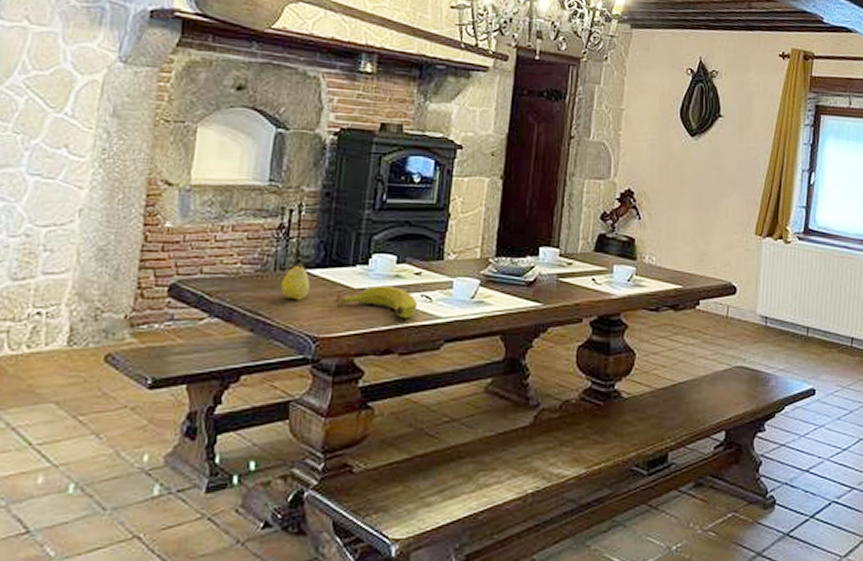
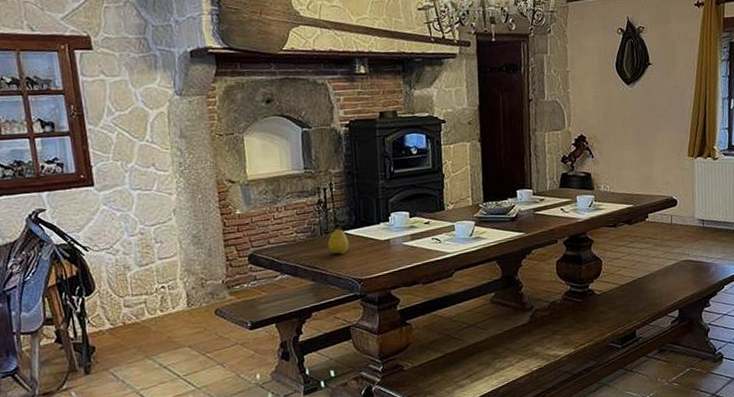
banana: present [334,285,418,319] -> none [369,234,431,258]

